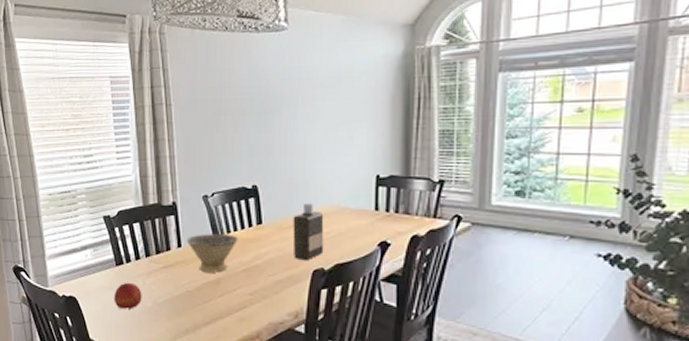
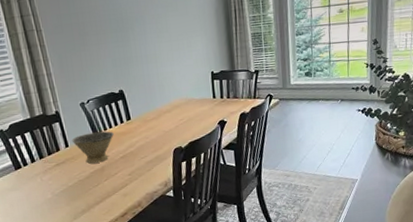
fruit: present [114,282,142,310] -> none [17,181,43,205]
bottle: present [293,203,324,261] -> none [154,98,180,143]

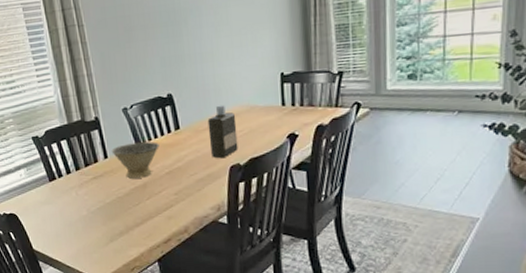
bottle: none [154,98,180,143] -> present [207,105,238,159]

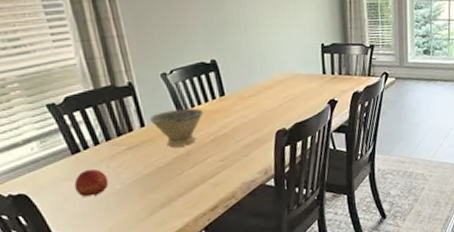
fruit: none [50,195,77,221] -> present [74,169,109,198]
bottle: present [207,105,238,159] -> none [253,72,284,124]

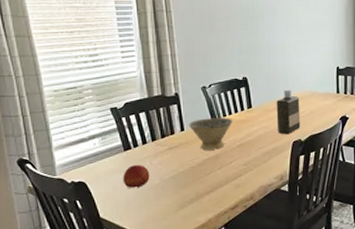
bottle: none [253,72,284,124] -> present [276,89,301,135]

